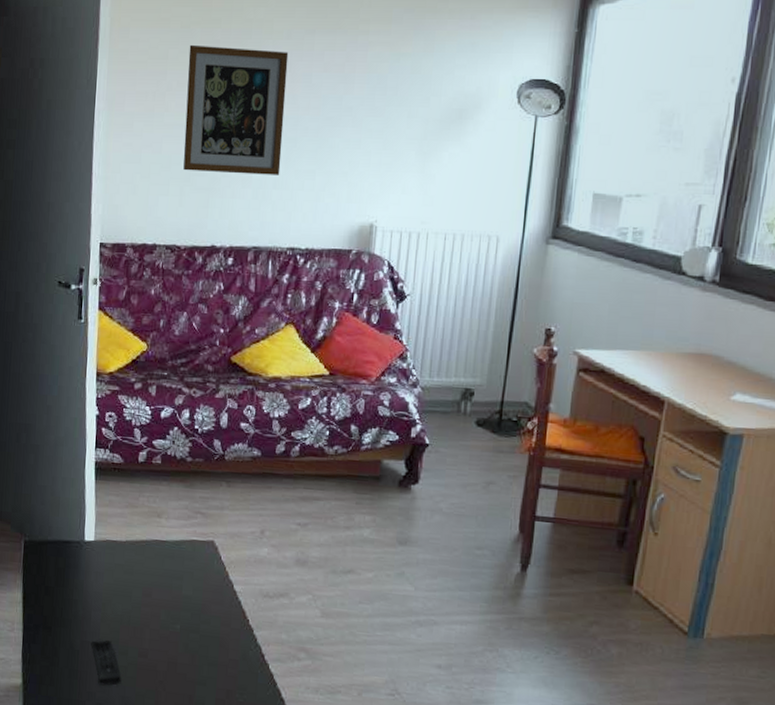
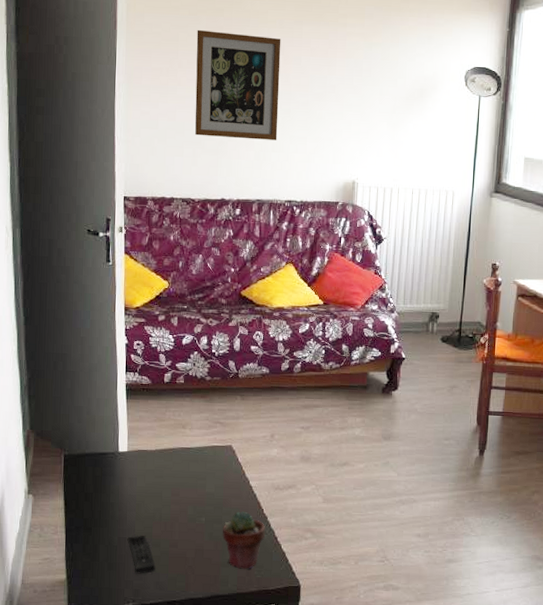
potted succulent: none [200,620,250,691] -> present [223,511,265,569]

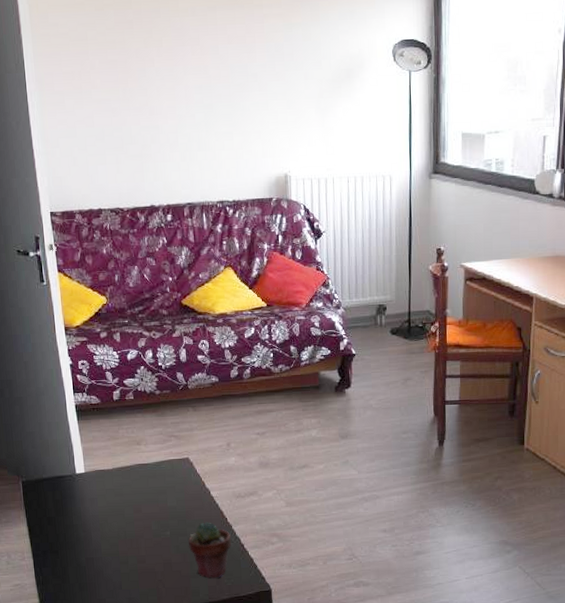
remote control: present [127,534,156,574] -> none [95,554,126,592]
wall art: present [194,29,281,140] -> none [105,25,202,141]

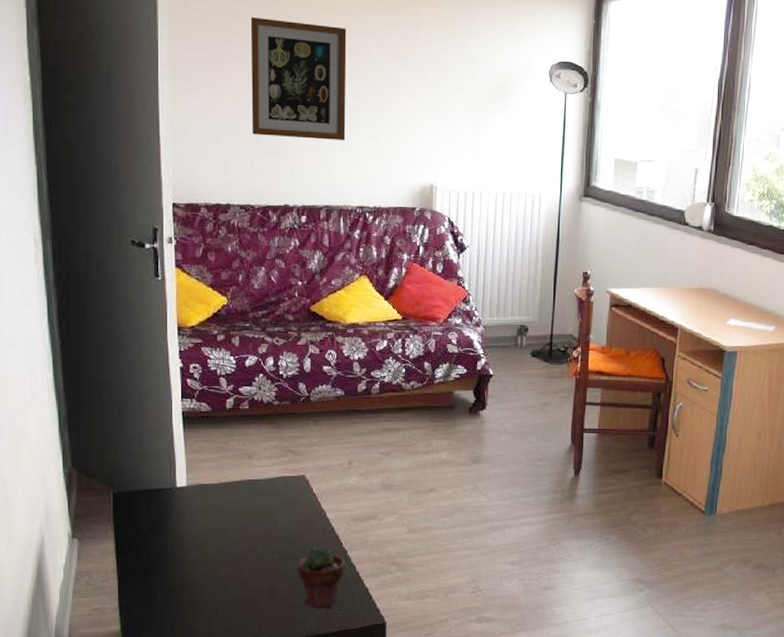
wall art: none [105,25,202,141] -> present [250,16,347,141]

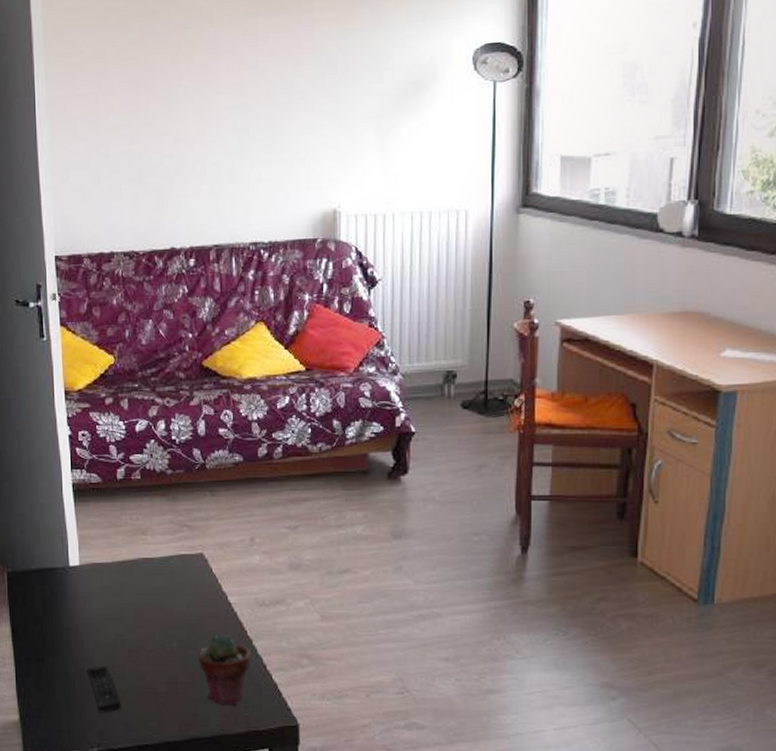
remote control: none [190,577,223,620] -> present [86,665,122,713]
wall art: present [250,16,347,141] -> none [128,38,235,173]

